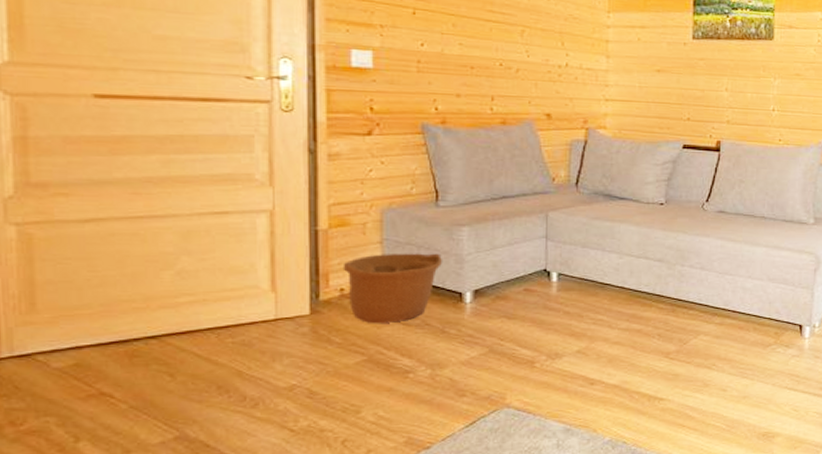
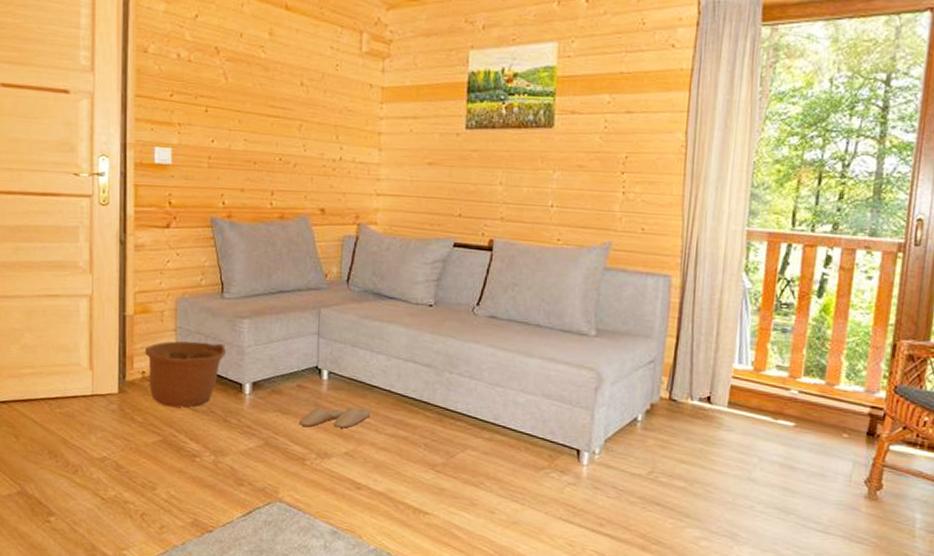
slippers: none [526,306,602,330] -> present [298,407,370,429]

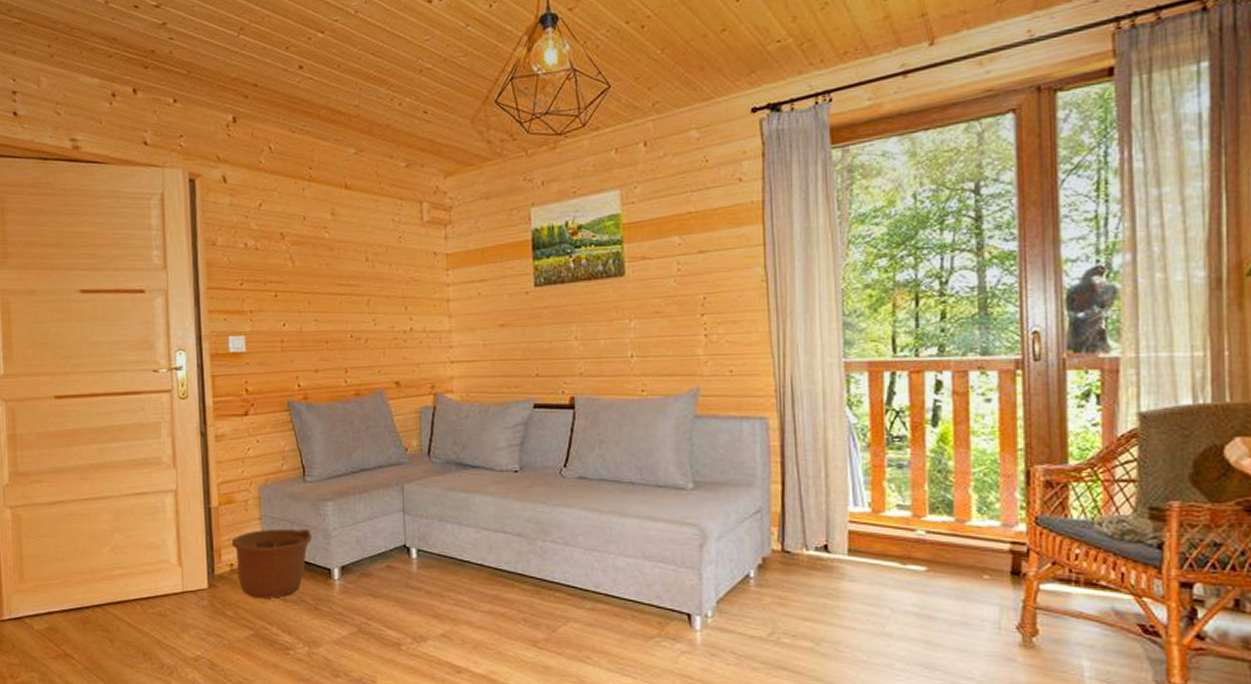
slippers: present [298,407,370,429] -> none [391,585,464,610]

